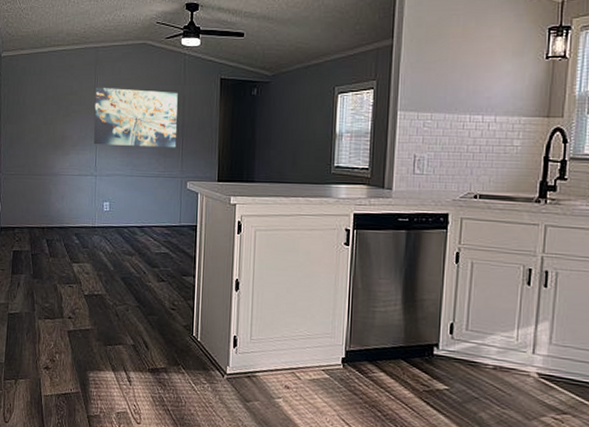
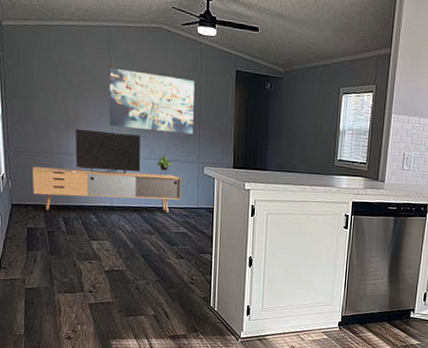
media console: none [20,149,164,233] -> present [32,128,182,213]

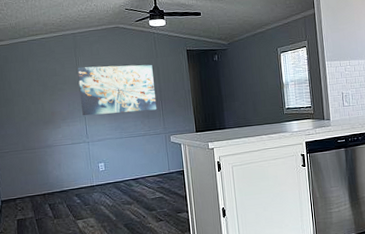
media console: present [32,128,182,213] -> none [17,119,154,201]

